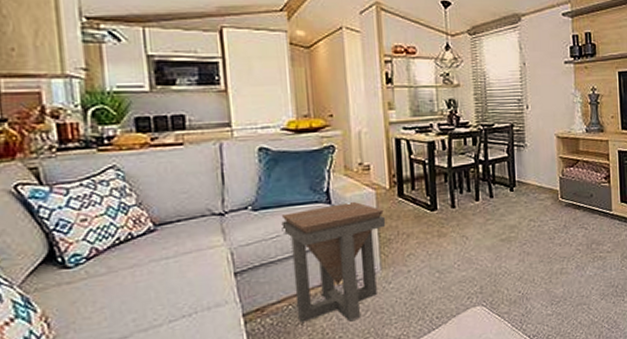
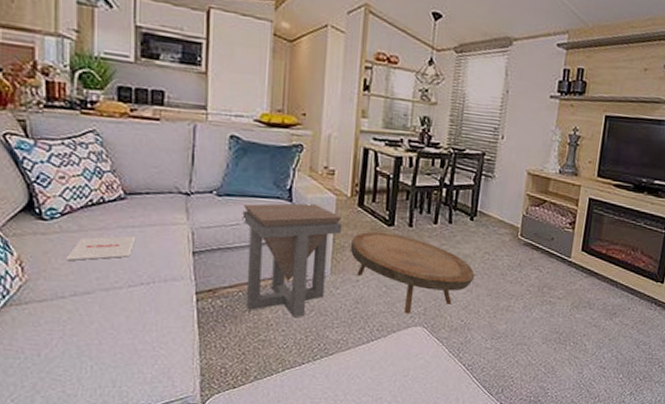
magazine: none [96,268,172,306] -> present [65,236,136,261]
coffee table: none [396,217,525,296] -> present [350,231,475,314]

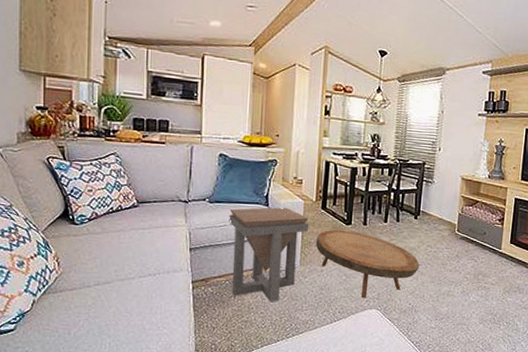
magazine: present [65,236,136,261] -> none [91,236,146,257]

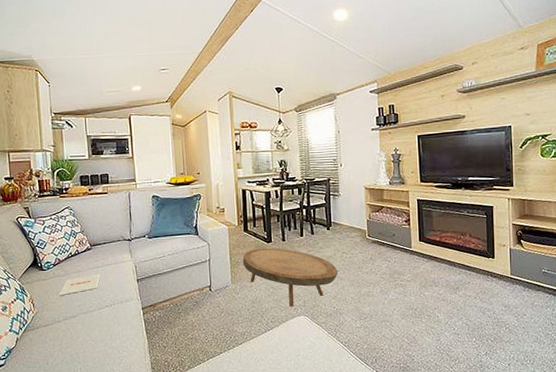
magazine: none [91,236,146,257] -> present [58,274,100,295]
side table: present [229,207,309,302] -> none [166,234,235,319]

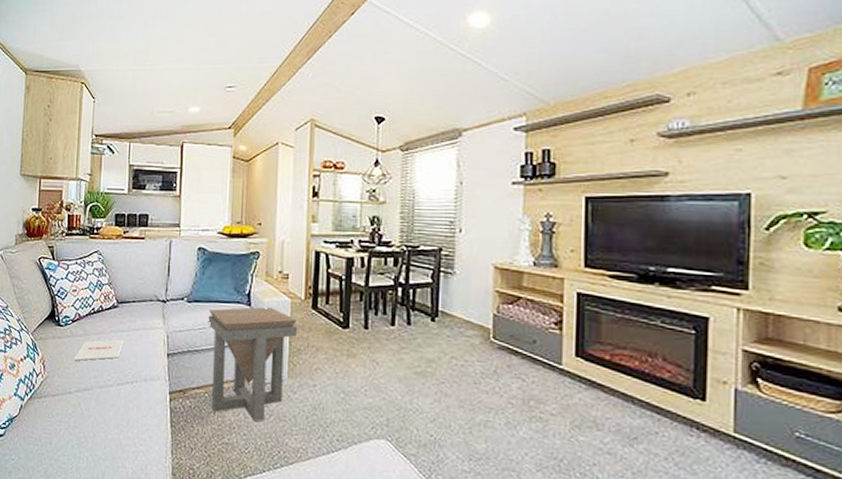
side table: none [166,234,235,319] -> present [208,306,298,422]
coffee table: present [242,247,339,307] -> none [306,334,443,425]

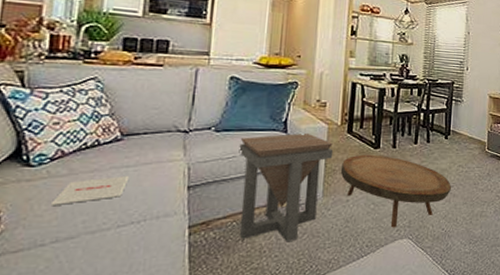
coffee table: none [306,334,443,425] -> present [340,154,452,228]

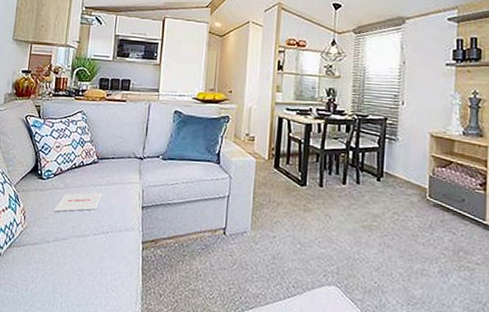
side table: present [239,132,334,242] -> none [180,165,261,270]
coffee table: present [340,154,452,228] -> none [267,191,386,272]

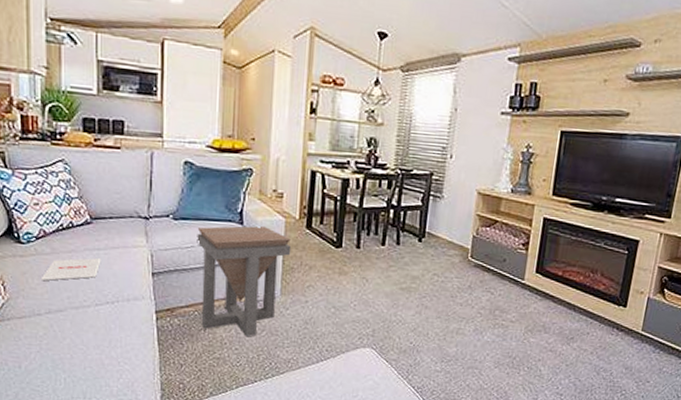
side table: none [180,165,261,270] -> present [197,225,292,337]

